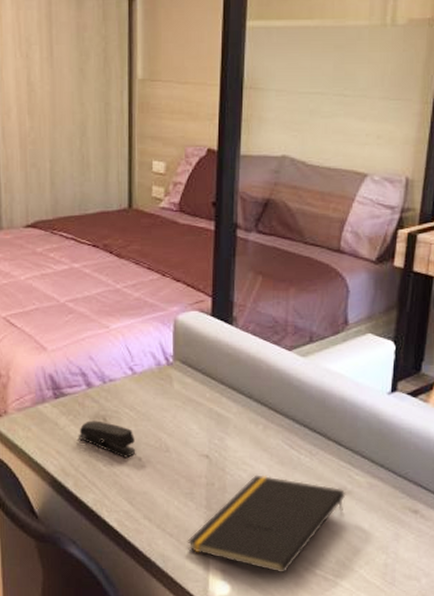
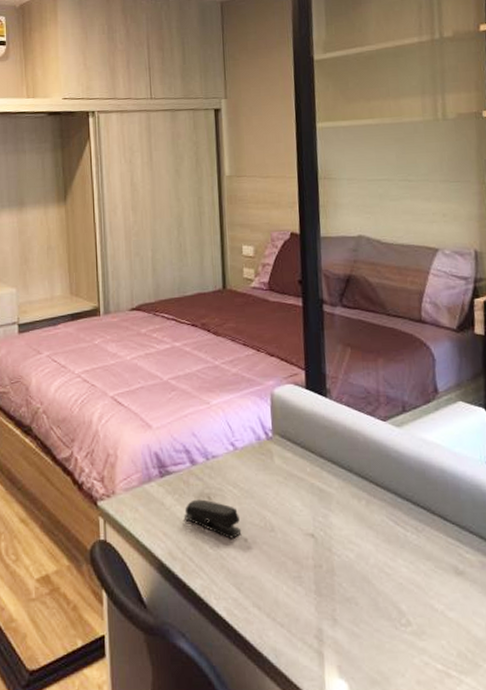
notepad: present [187,475,346,574] -> none [298,555,459,670]

